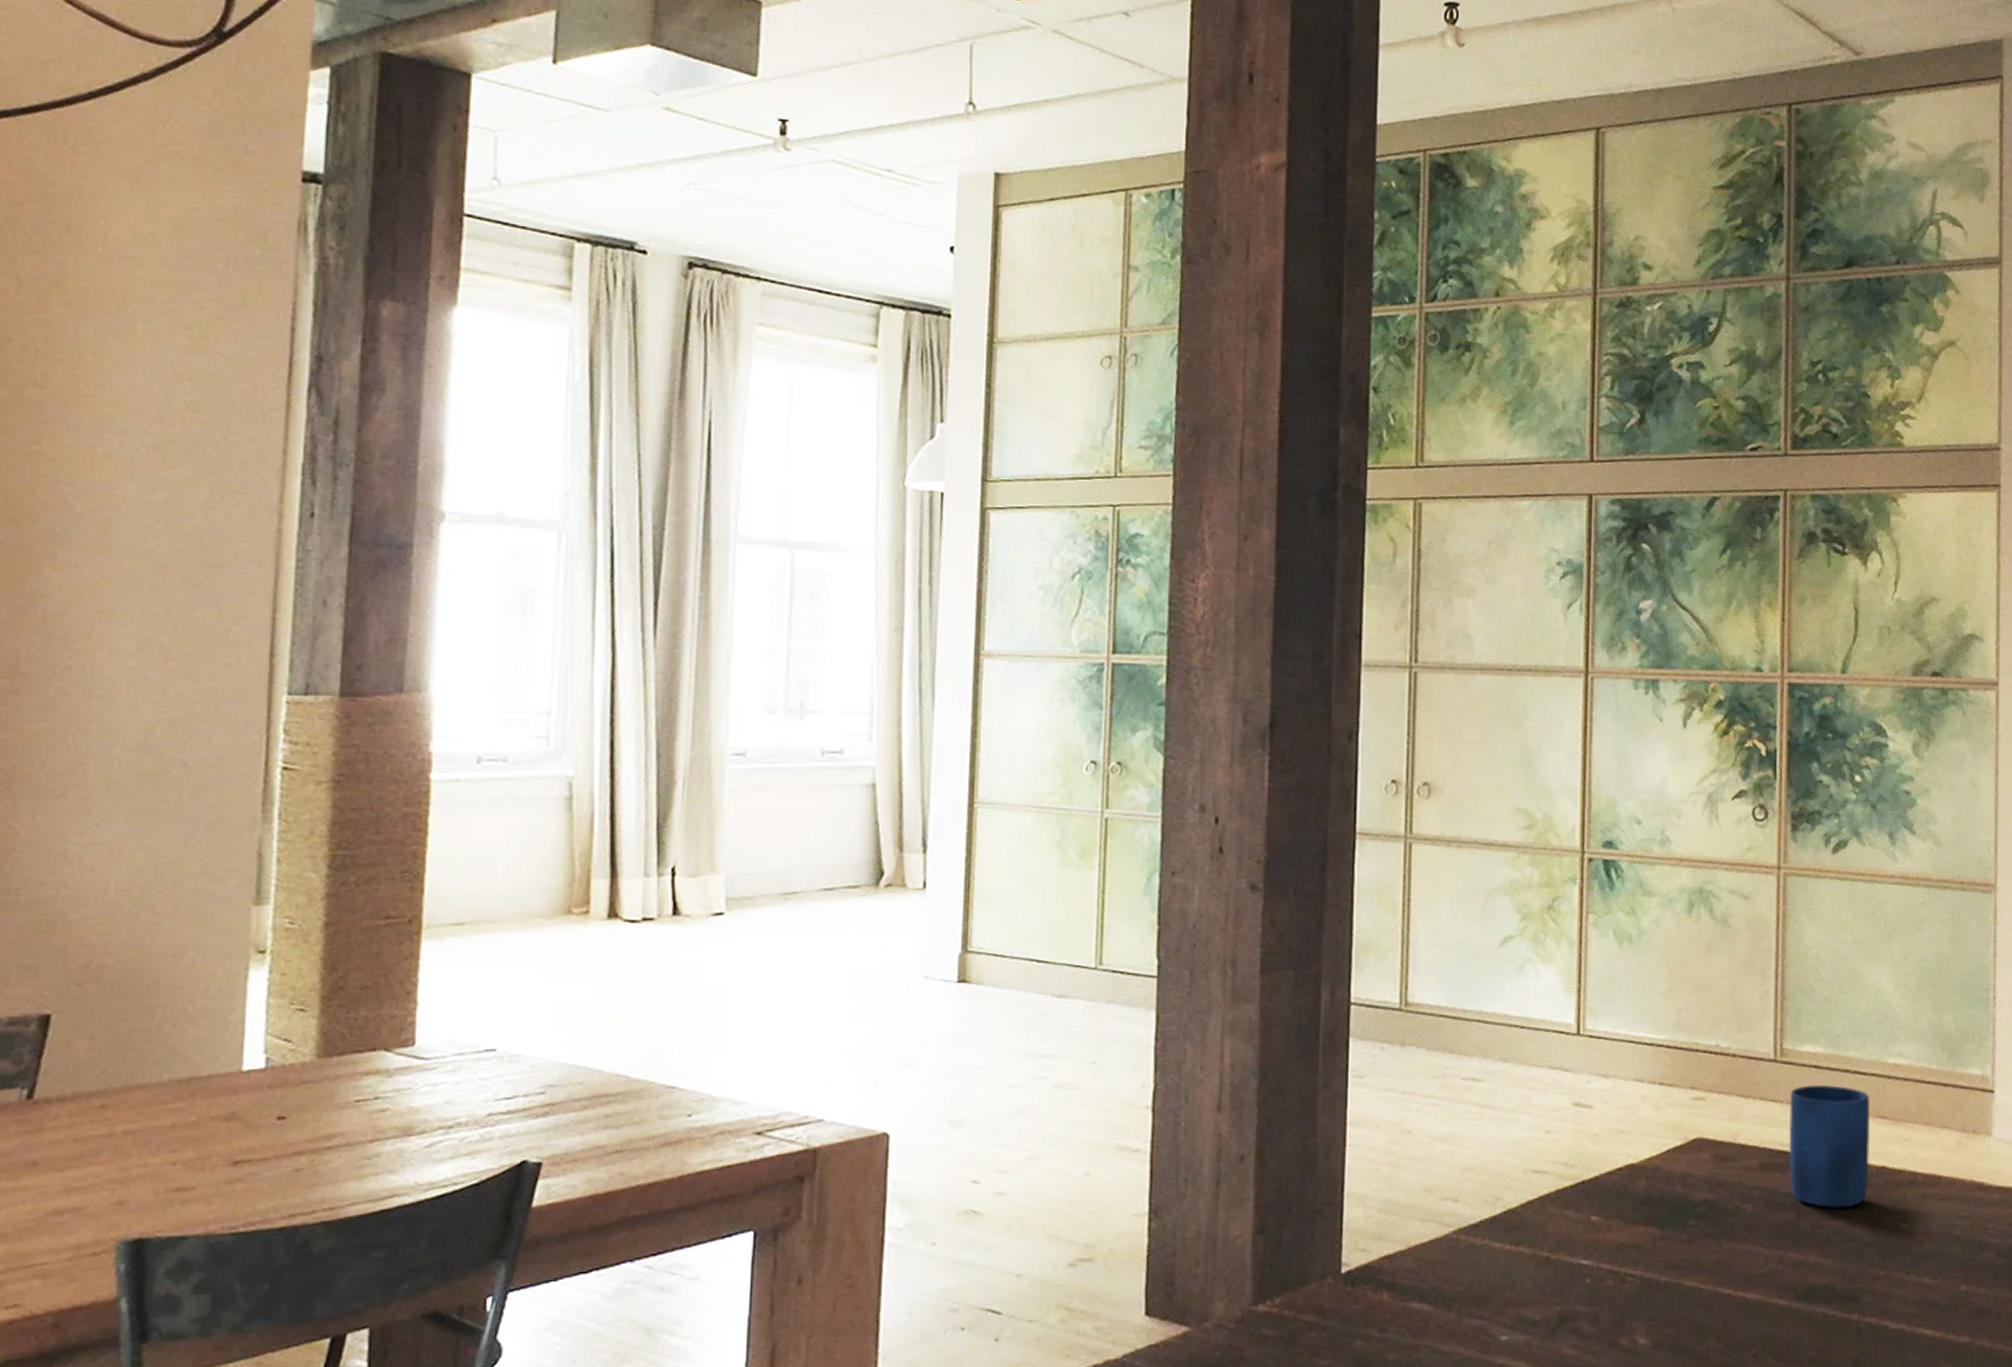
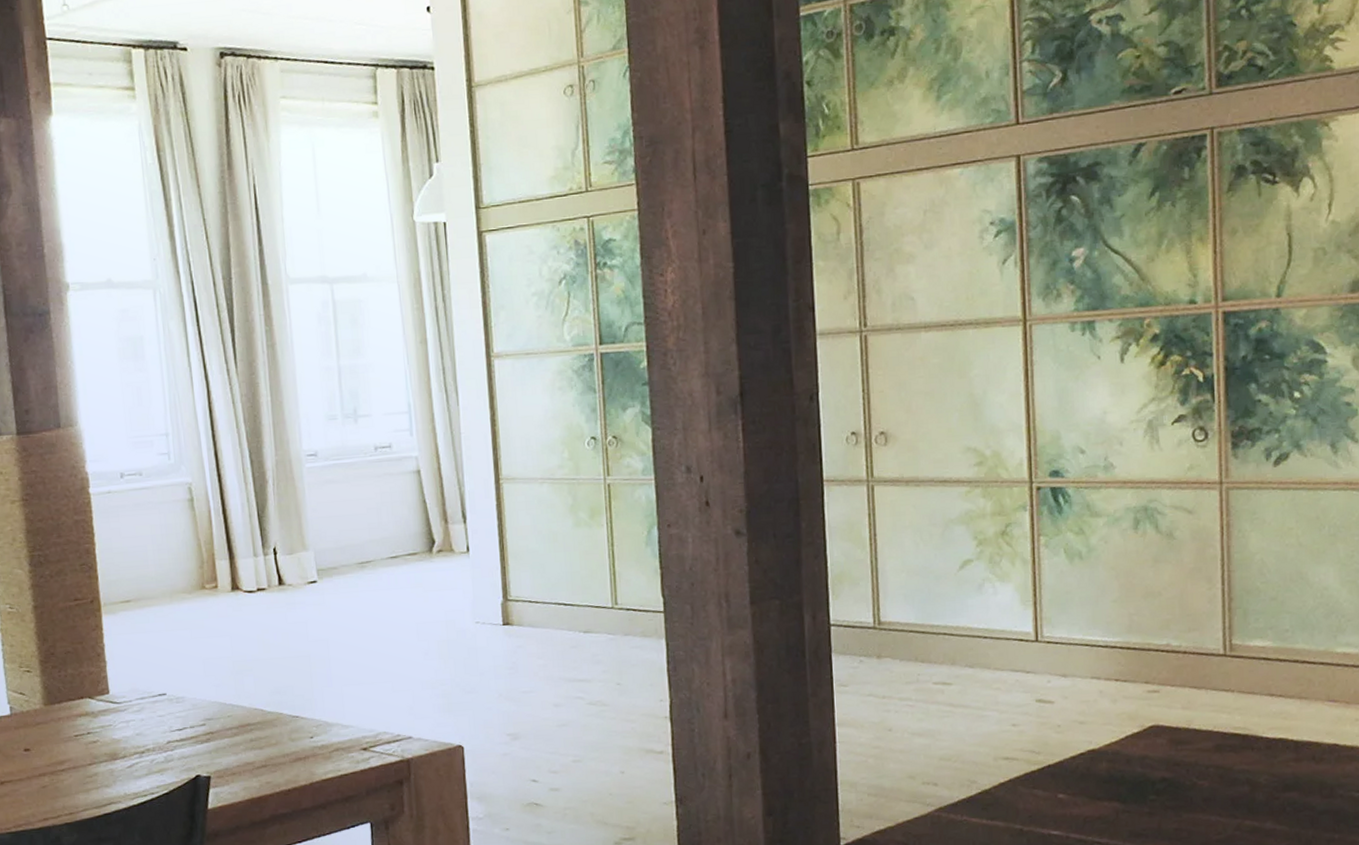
mug: present [1788,1084,1871,1208] -> none [1240,674,1322,782]

